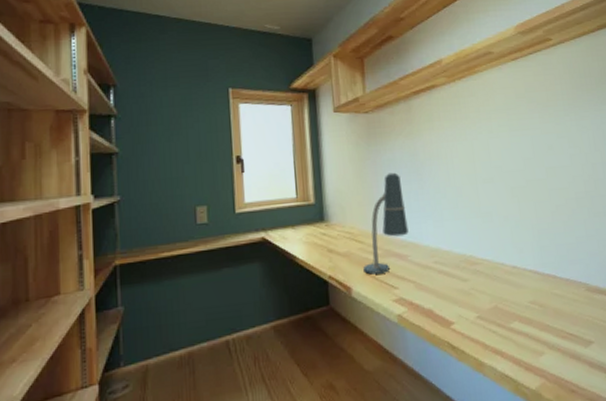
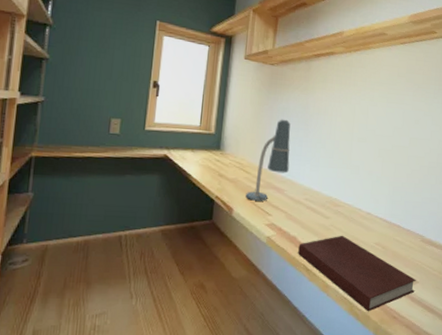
notebook: none [437,298,592,389] -> present [298,235,416,312]

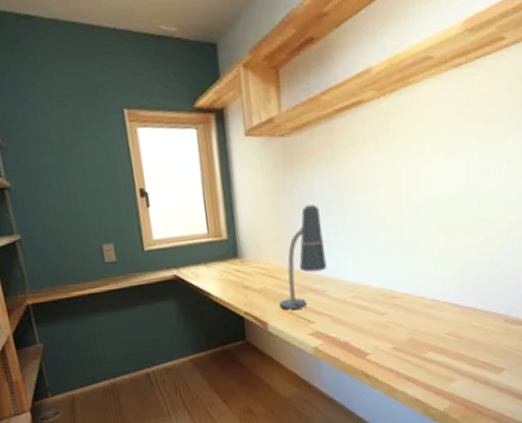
notebook: present [298,235,416,312] -> none [353,331,502,410]

